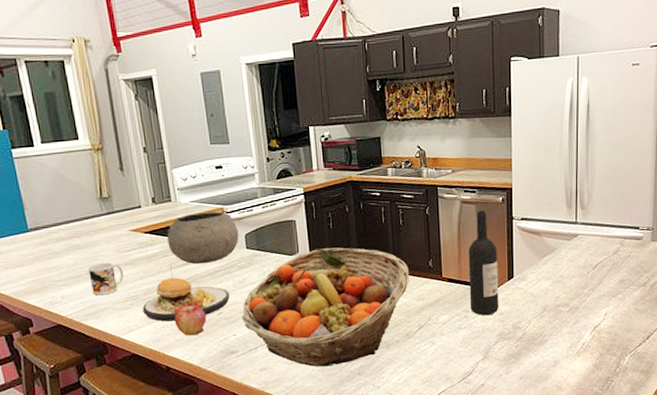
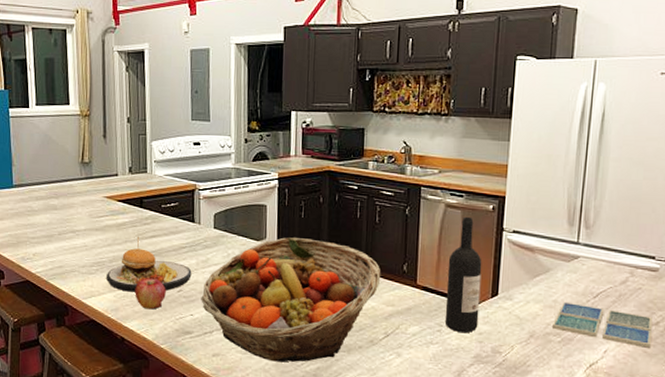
mug: present [88,262,124,296] -> none [61,225,93,258]
bowl: present [167,211,239,265] -> none [138,187,208,239]
drink coaster: none [561,275,641,306] -> present [553,301,652,348]

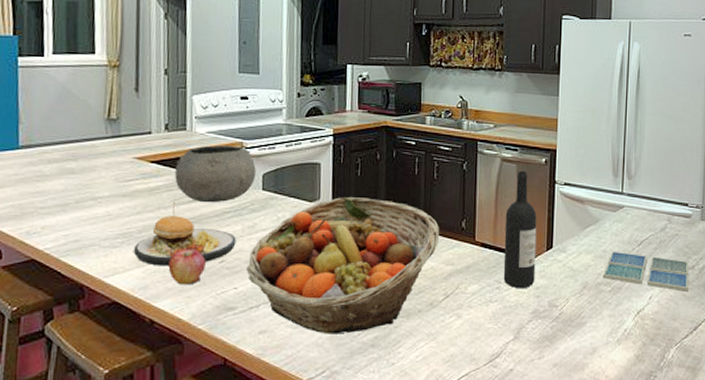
bowl: none [138,187,208,239] -> present [175,145,256,203]

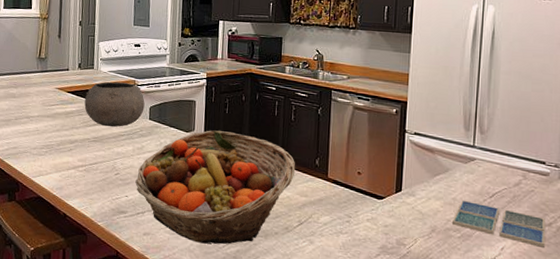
plate: present [134,203,236,266] -> none [54,124,128,173]
apple: present [168,249,206,285] -> none [77,161,105,190]
wine bottle: present [503,170,537,288] -> none [353,118,387,225]

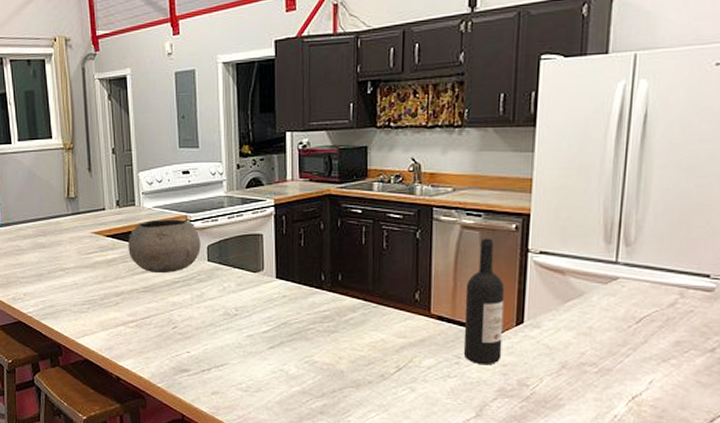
fruit basket: present [135,130,296,244] -> none [197,268,391,400]
wine bottle: none [353,118,387,225] -> present [463,238,505,364]
drink coaster: present [453,200,545,248] -> none [588,328,707,378]

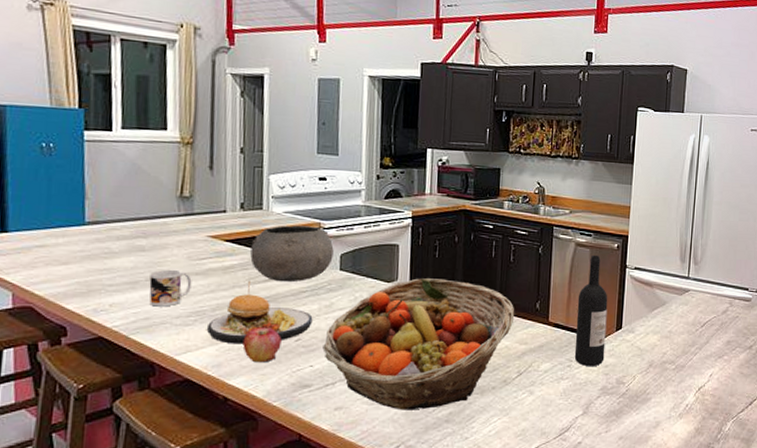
mug: none [51,263,83,296] -> present [149,269,192,307]
plate: none [99,273,186,330] -> present [207,281,313,344]
apple: none [128,315,160,348] -> present [242,327,281,363]
fruit basket: none [197,268,391,400] -> present [322,278,515,410]

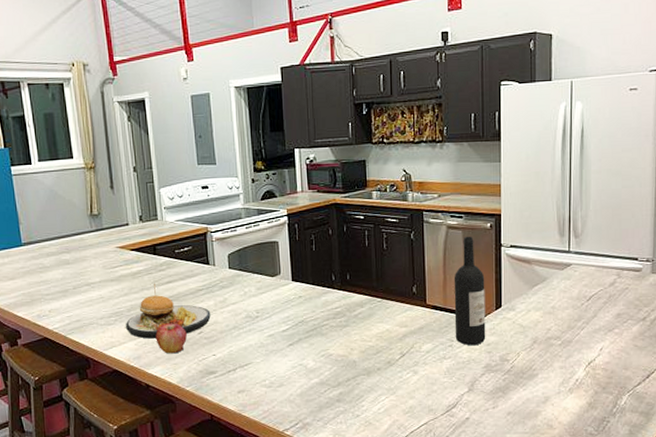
mug: present [149,269,192,307] -> none [76,278,109,310]
bowl: present [250,225,334,283] -> none [152,231,222,283]
fruit basket: present [322,278,515,410] -> none [222,270,393,392]

